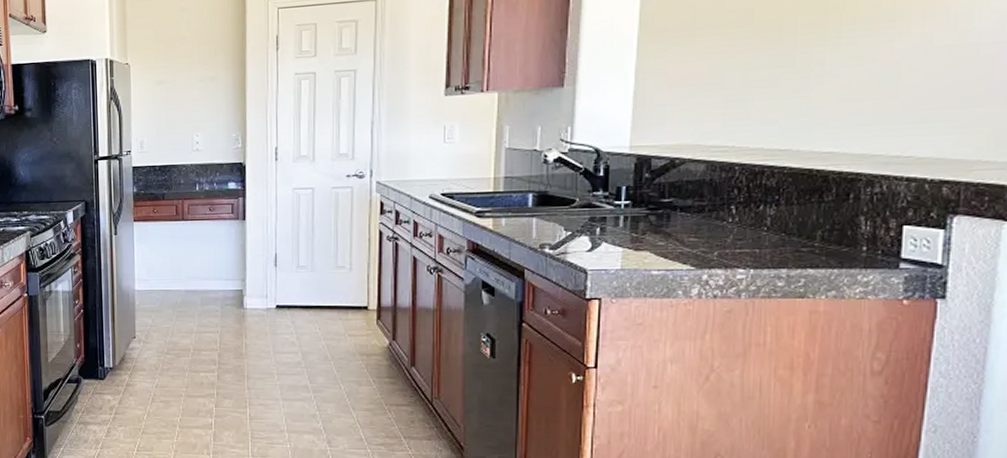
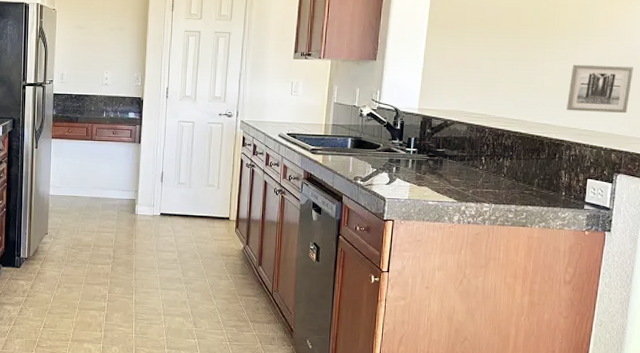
wall art: none [864,59,976,131] -> present [566,64,634,113]

